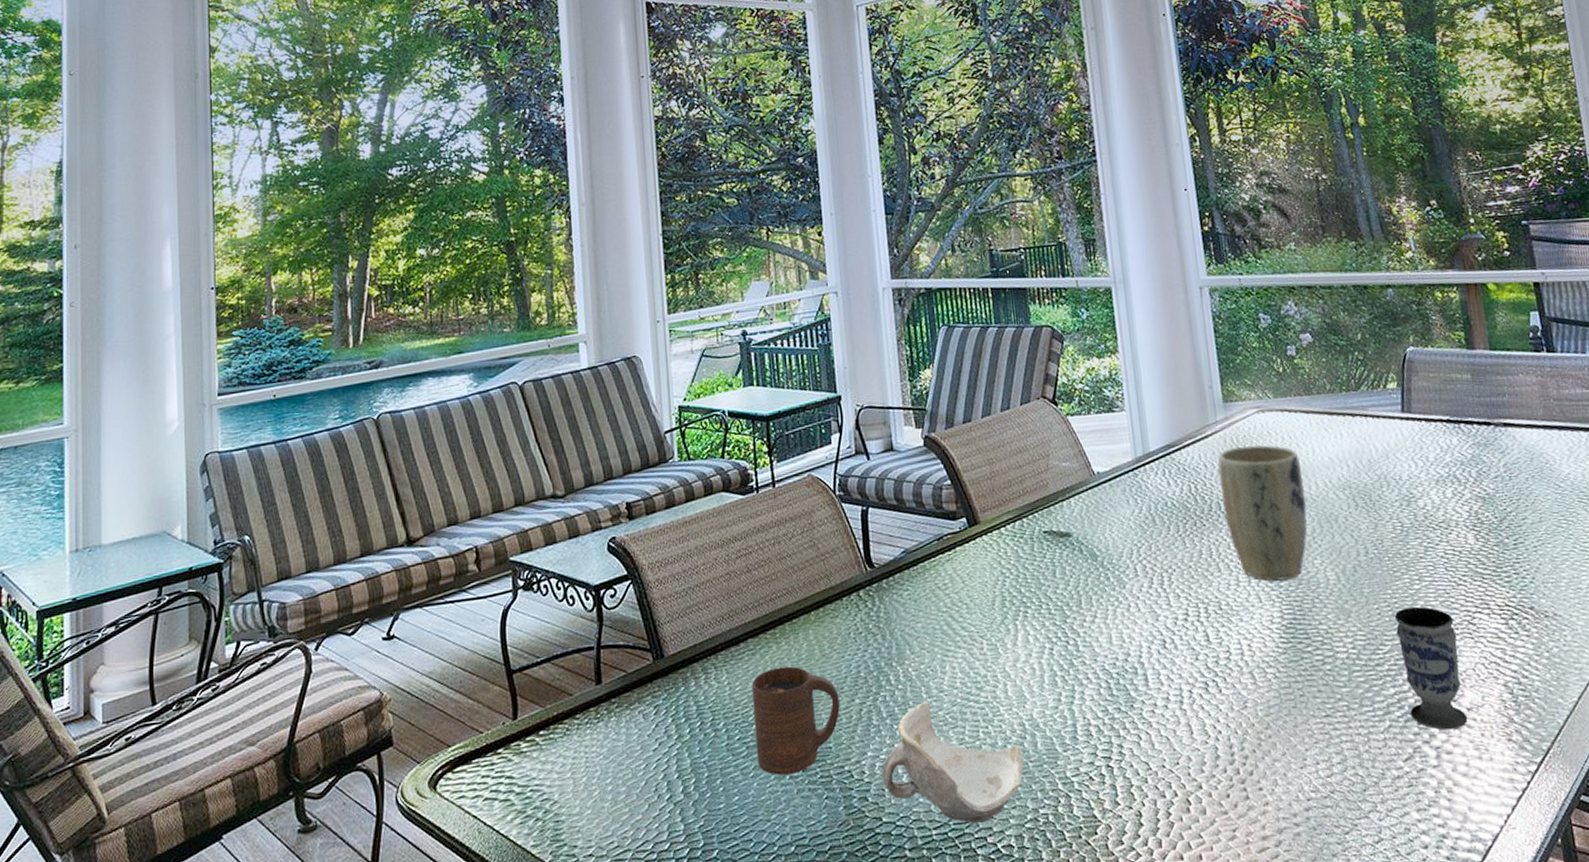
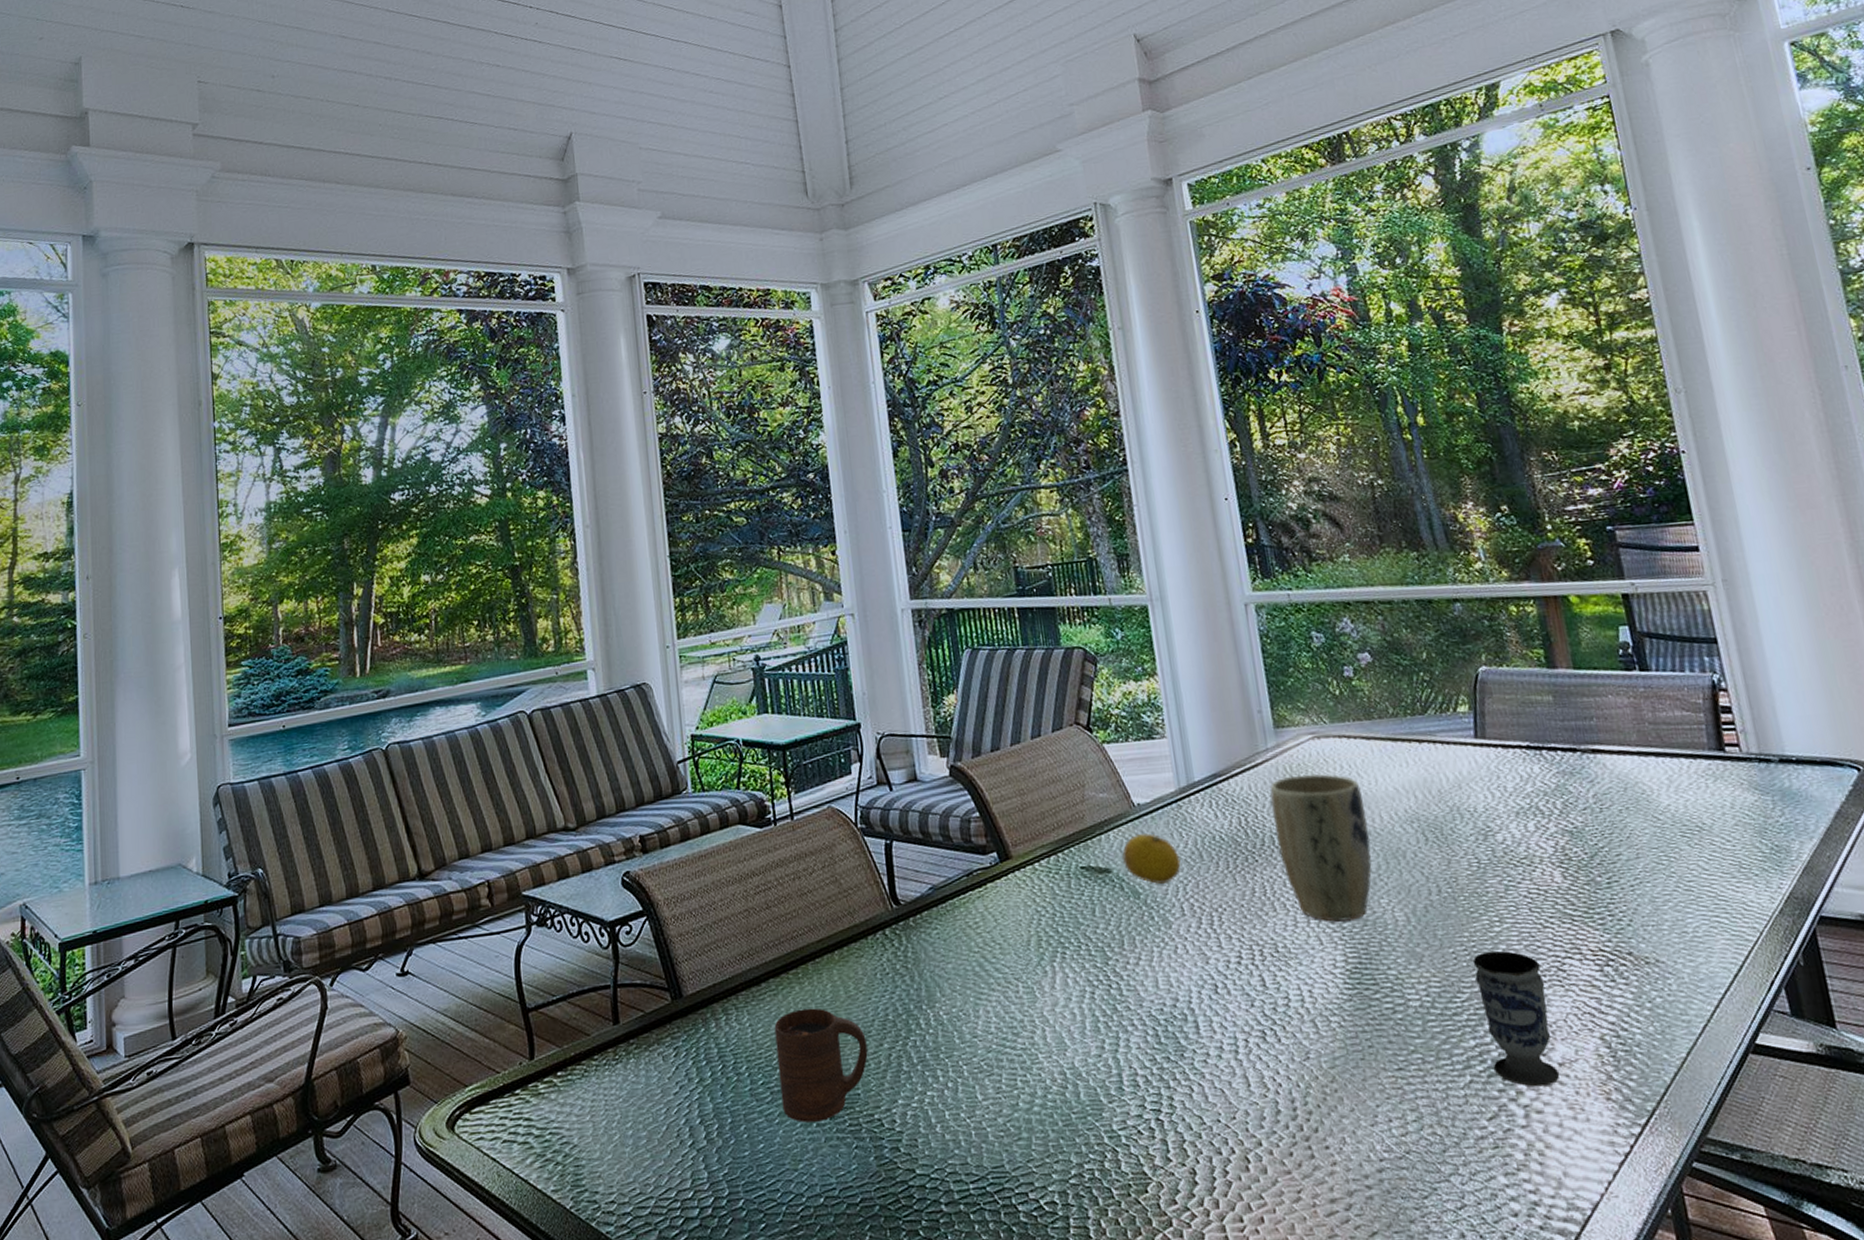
bowl: present [882,700,1025,823] -> none [914,1046,1067,1178]
fruit: none [1082,500,1136,547] -> present [1122,833,1181,884]

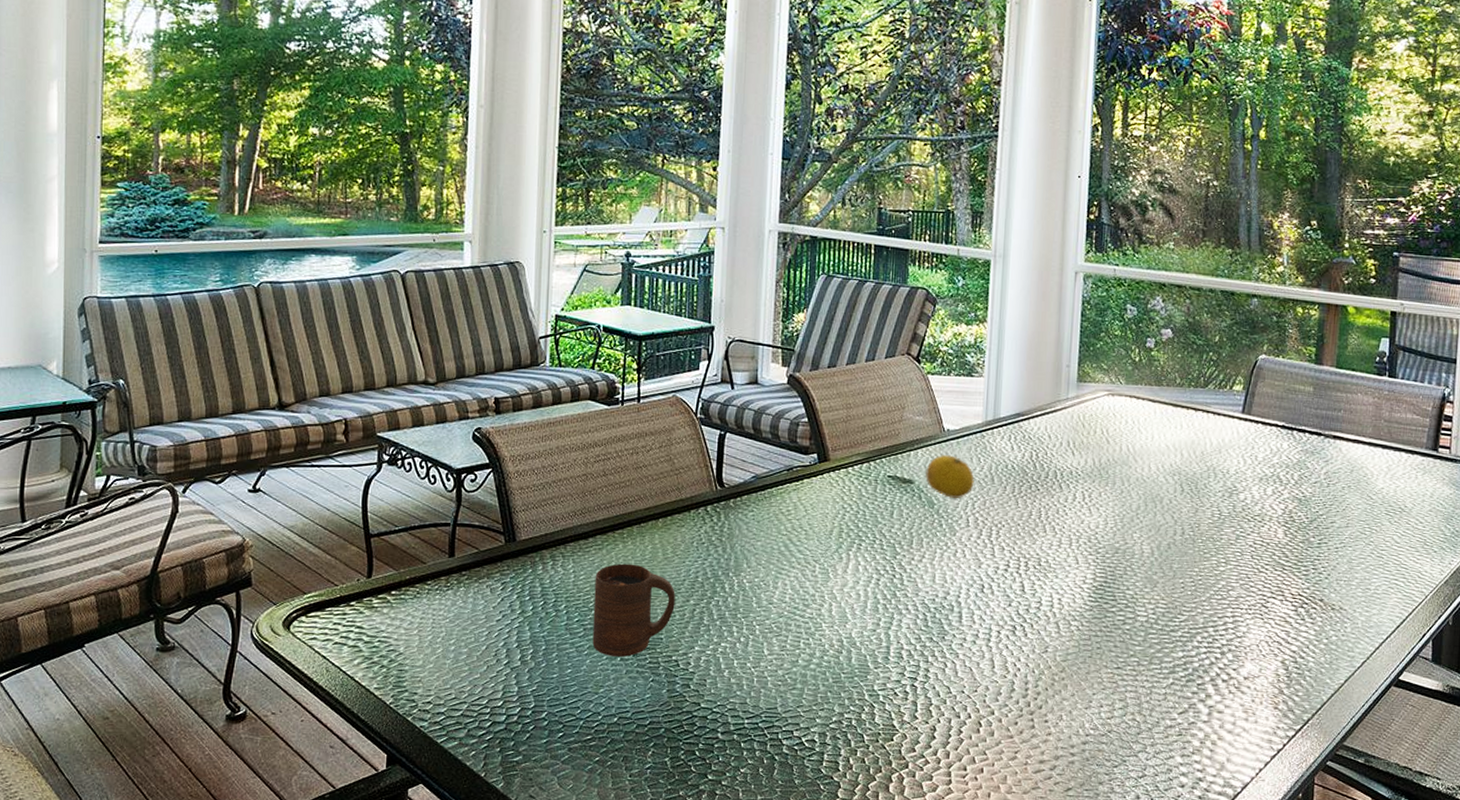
plant pot: present [1270,774,1372,922] -> none [1058,424,1138,548]
cup: present [1472,951,1560,1087] -> none [1192,586,1249,693]

